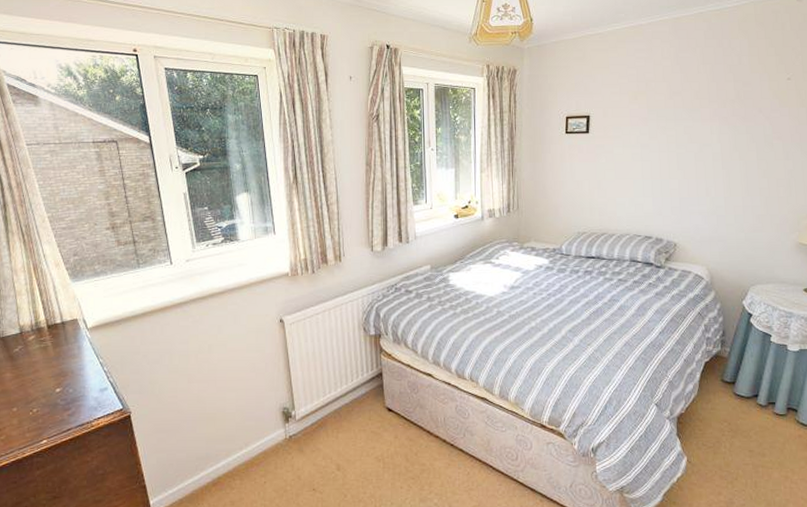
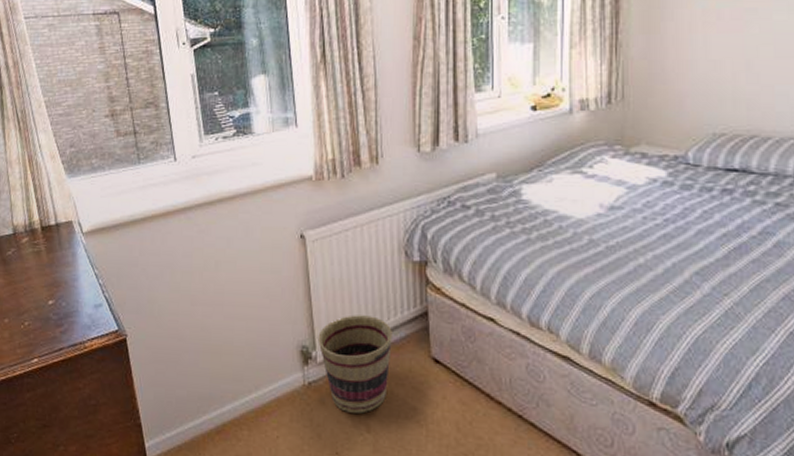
basket: none [296,379,355,456] -> present [318,315,392,414]

